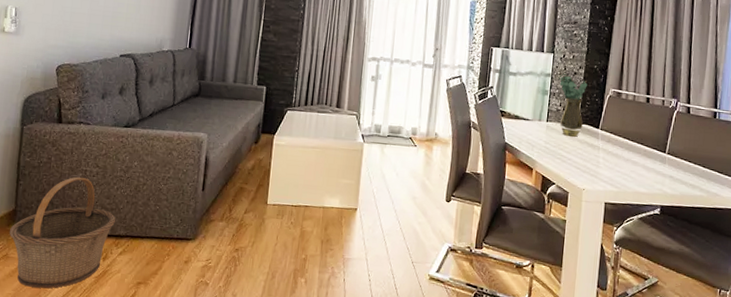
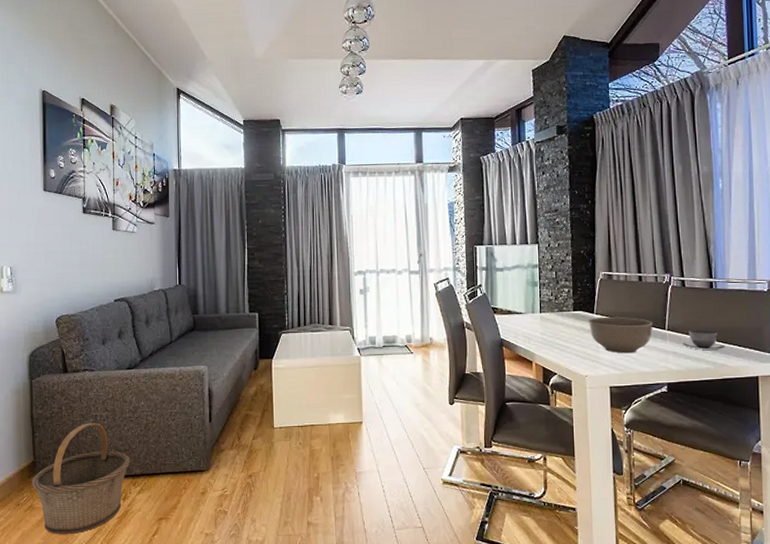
vase: present [559,71,588,137] -> none [547,261,577,325]
bowl: none [592,133,655,173] -> present [589,316,653,354]
teacup: none [680,155,720,179] -> present [683,329,725,351]

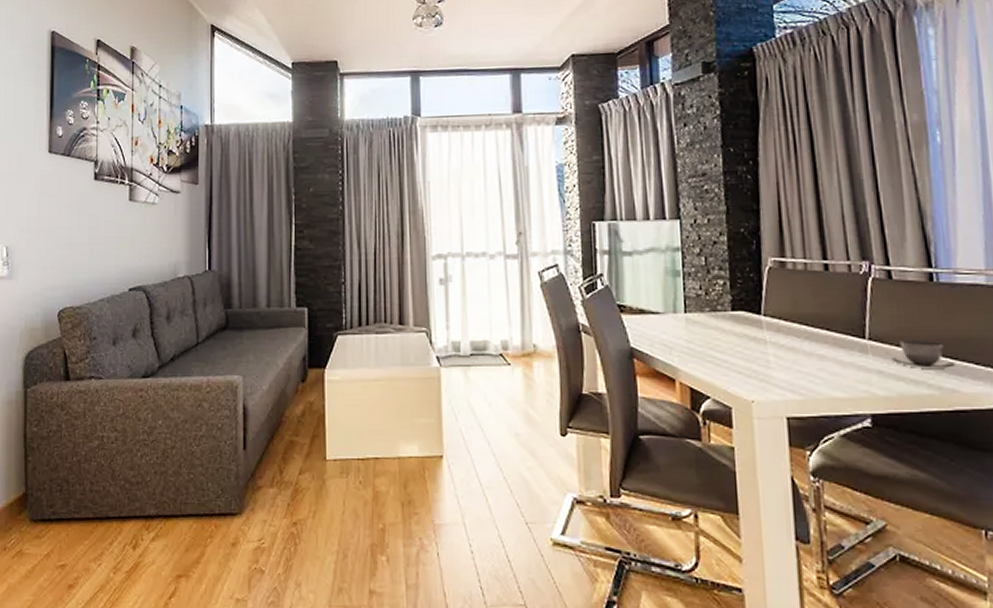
basket: present [32,422,130,534] -> none [22,445,143,591]
bowl: present [589,316,653,354] -> none [754,319,848,371]

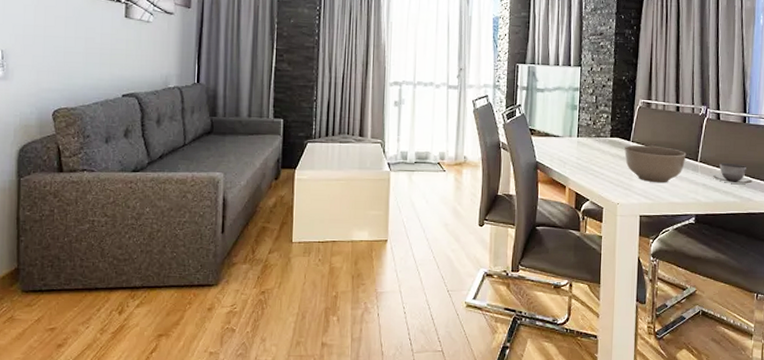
bowl: none [754,319,848,371] -> present [624,145,687,183]

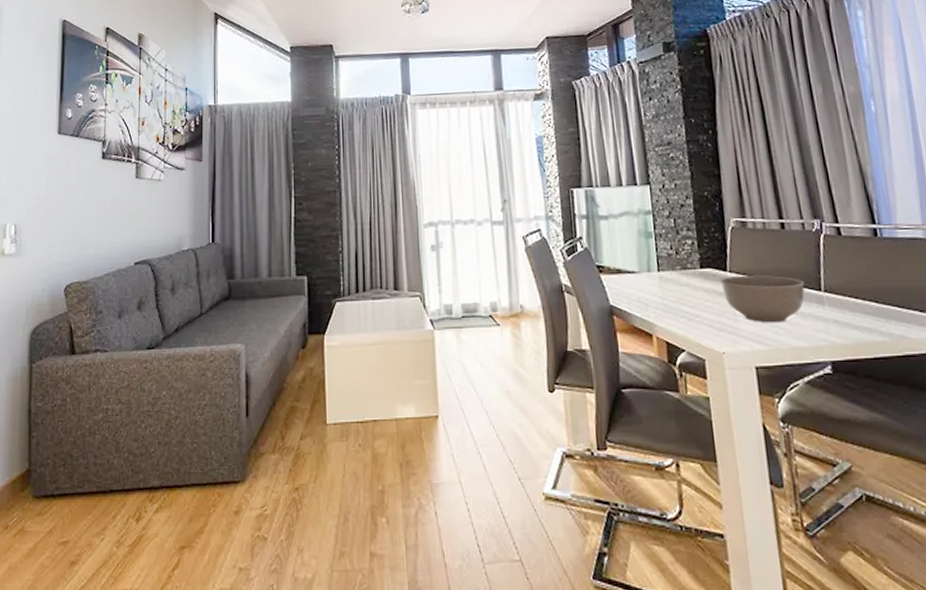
teacup: present [713,162,753,185] -> none [846,289,903,318]

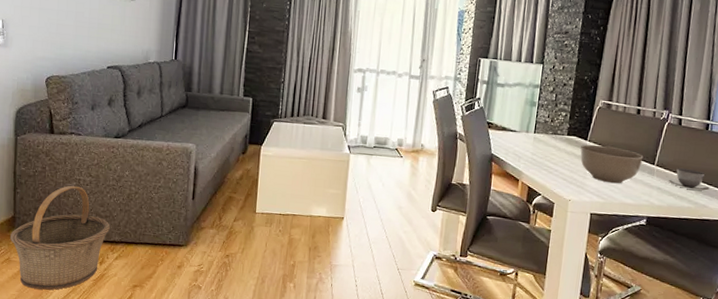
basket: none [24,418,146,568] -> present [10,185,110,290]
teacup: none [846,289,903,318] -> present [669,167,710,191]

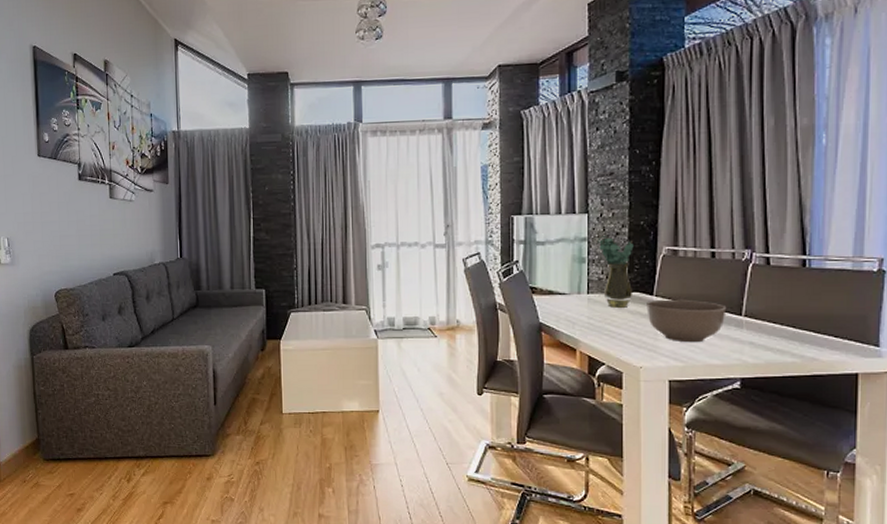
basket: present [10,185,110,290] -> none [37,401,133,513]
vase: none [548,82,577,149] -> present [597,233,634,308]
teacup: present [669,167,710,191] -> none [763,315,817,342]

